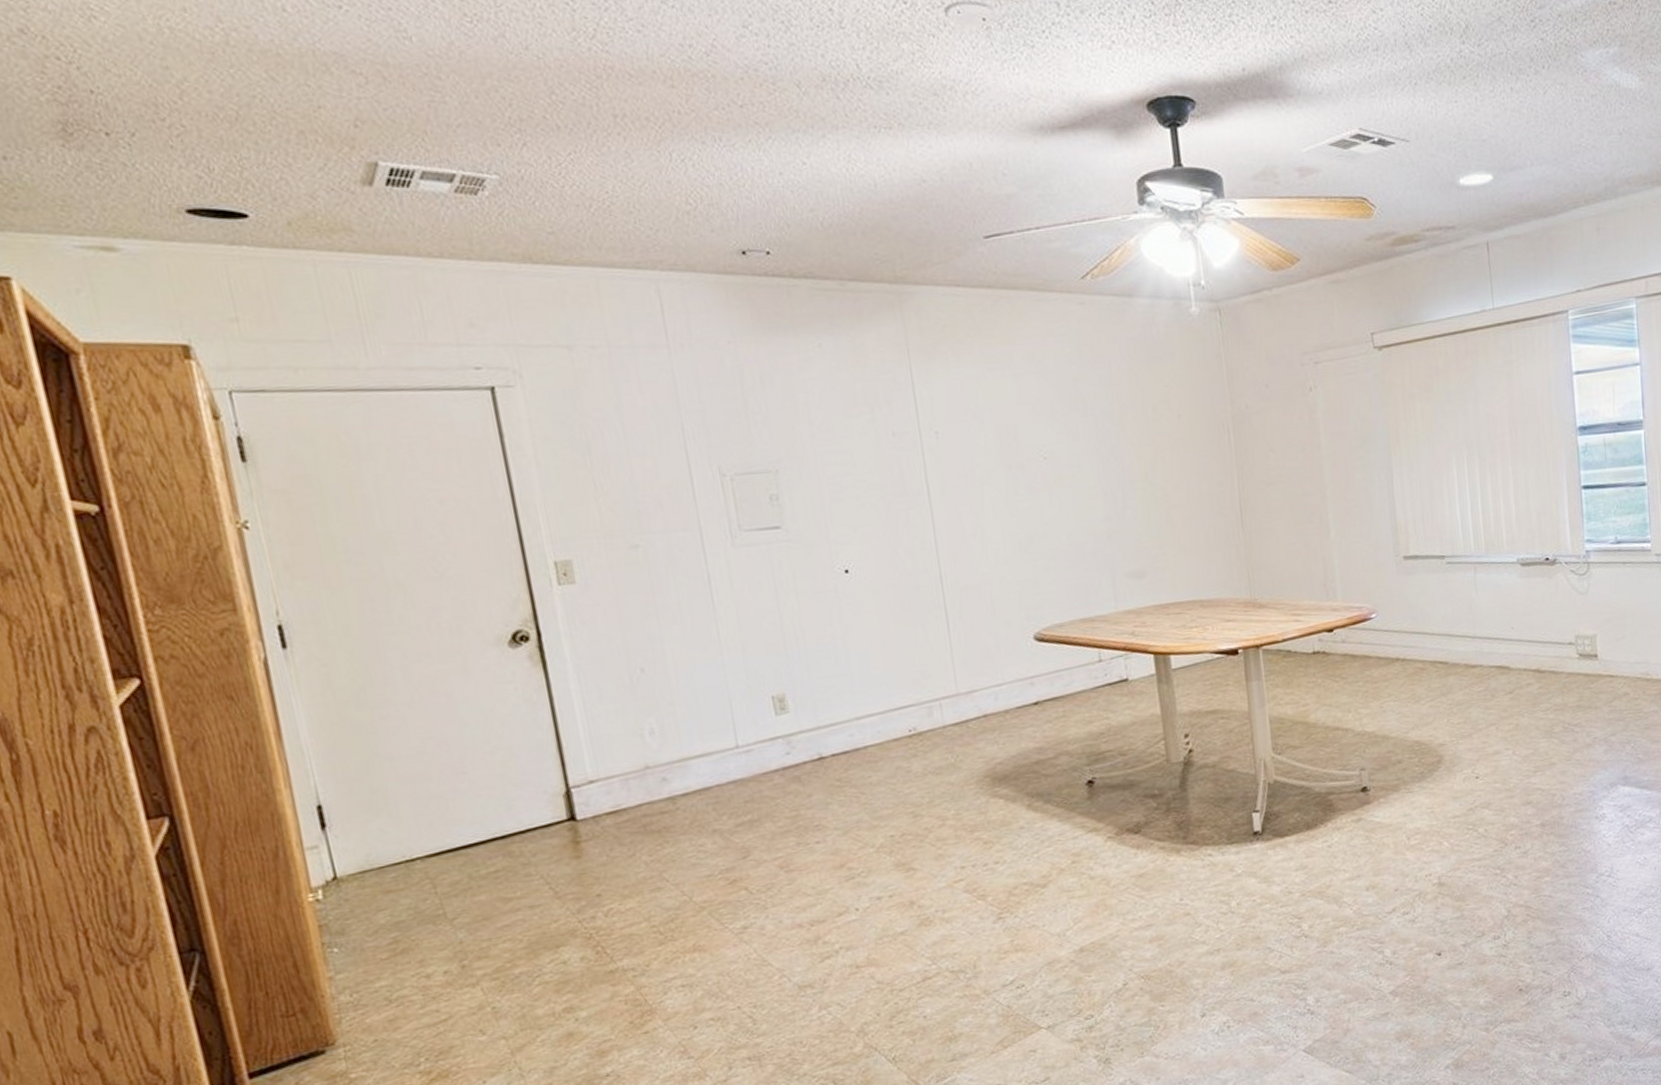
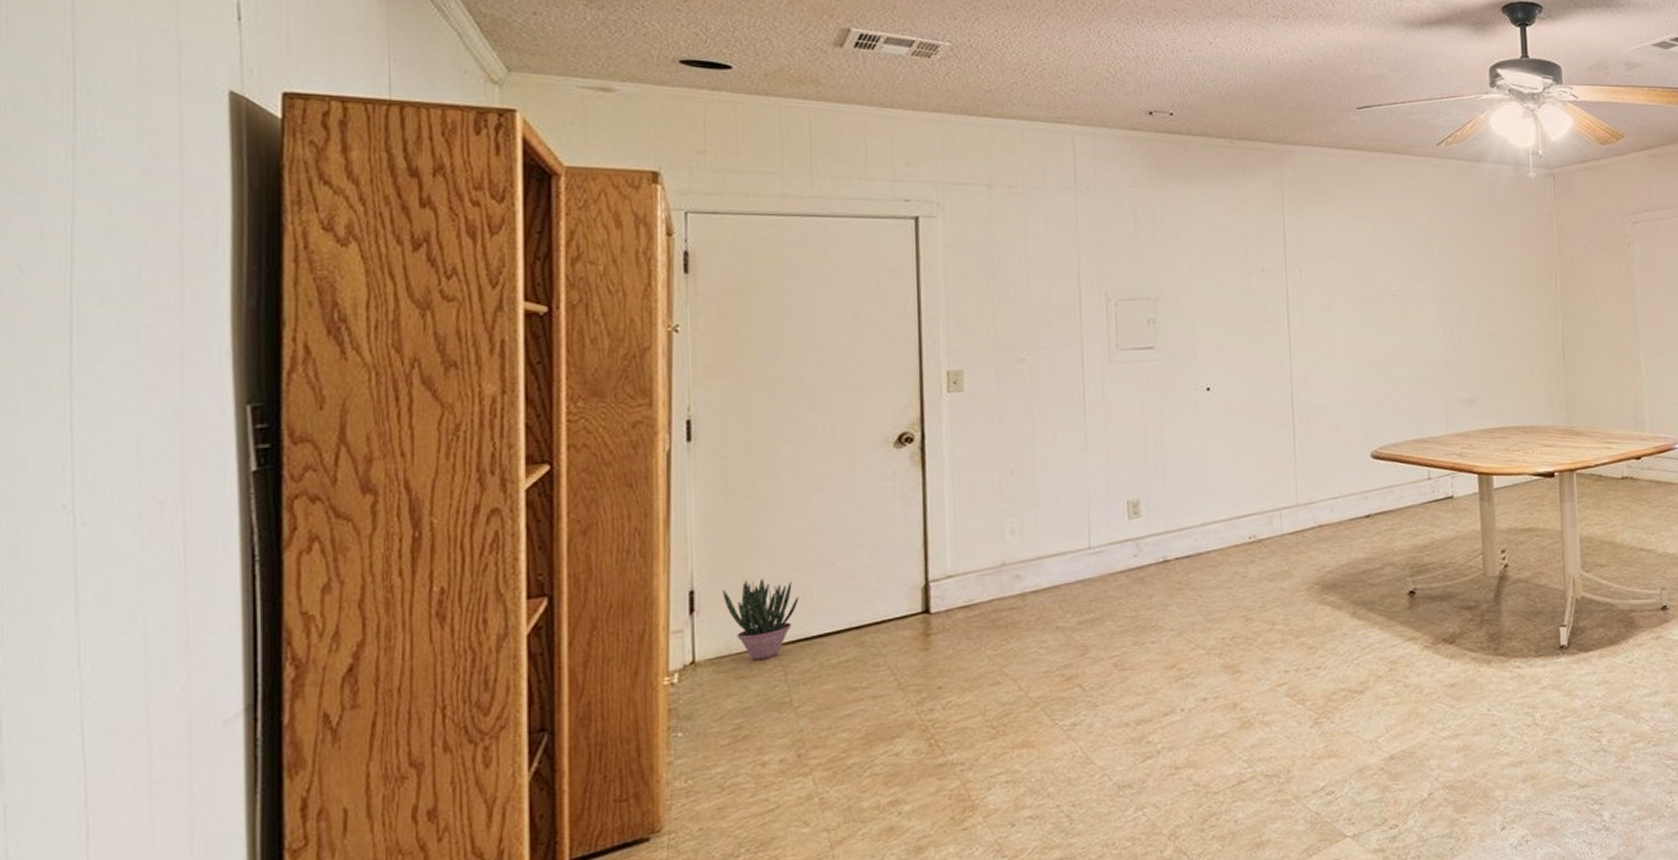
potted plant: none [351,790,435,875] -> present [722,579,799,661]

